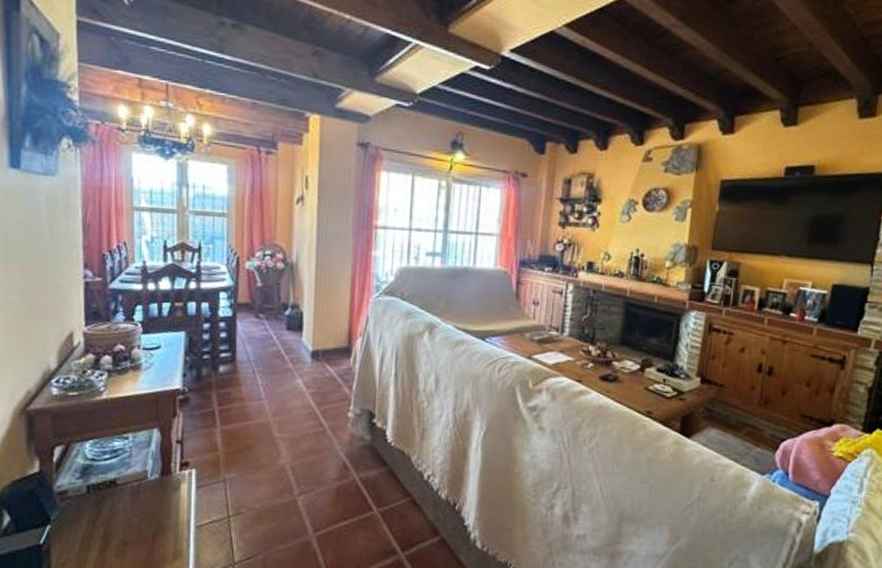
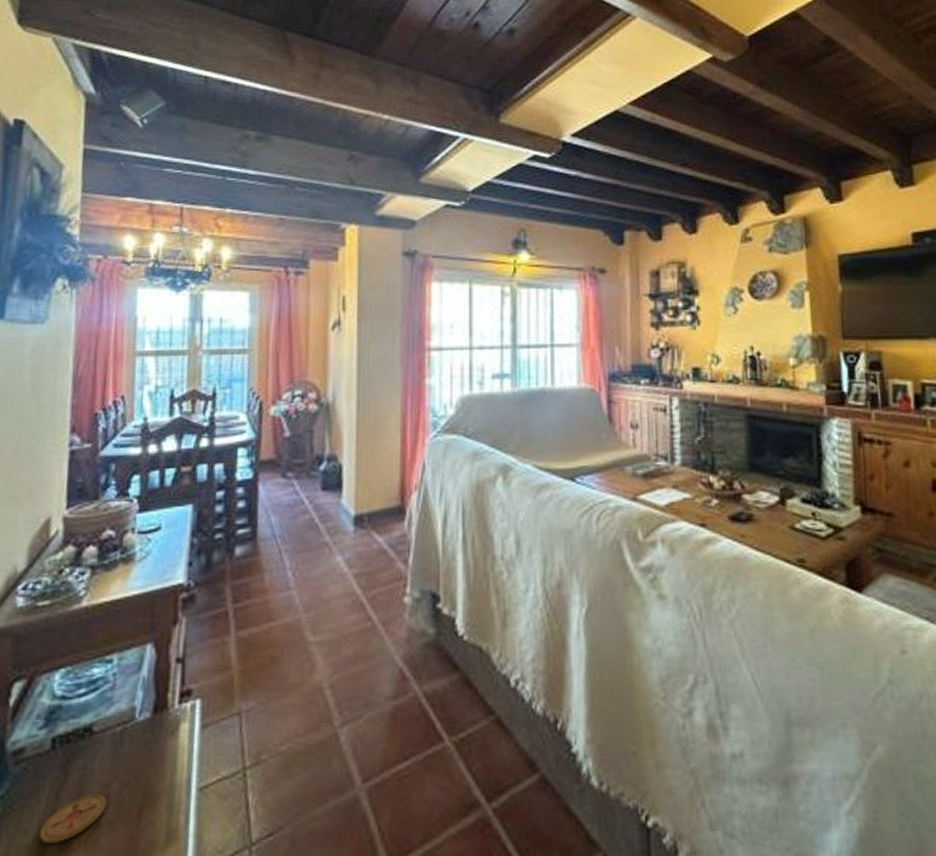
coaster: none [83,524,130,552] -> present [40,794,107,843]

